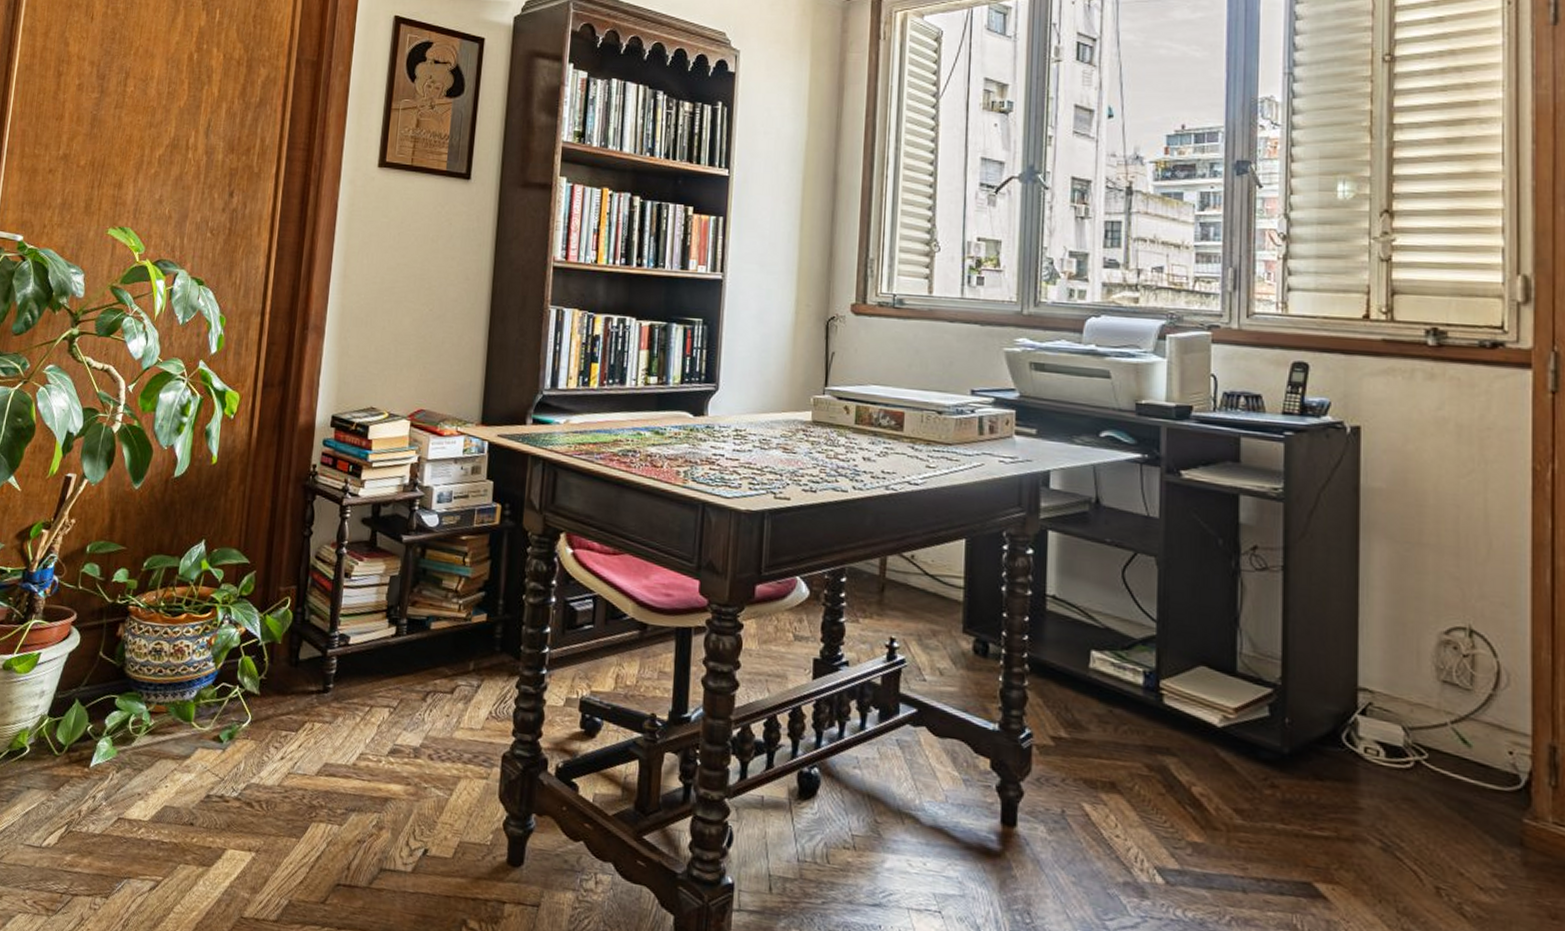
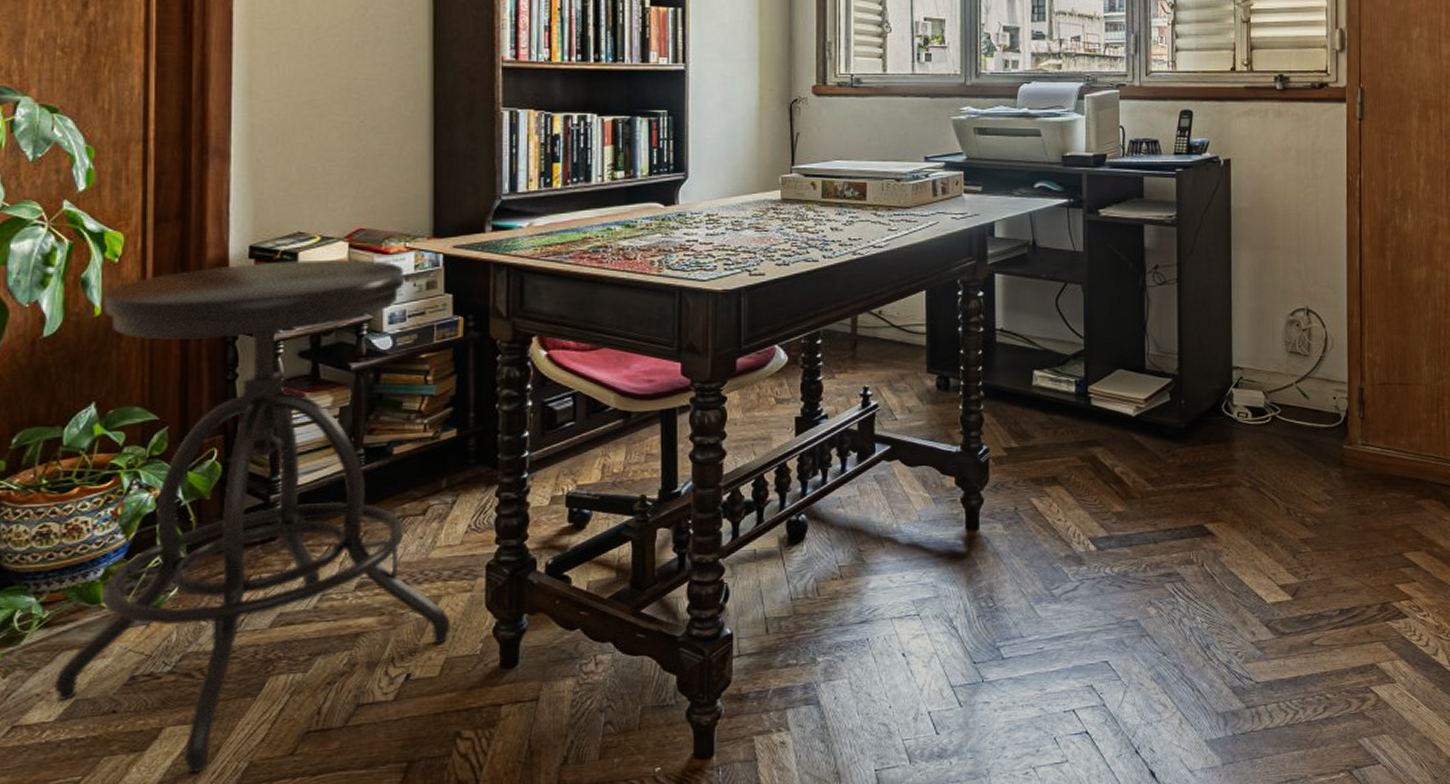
stool: none [151,431,467,899] -> present [54,258,452,773]

